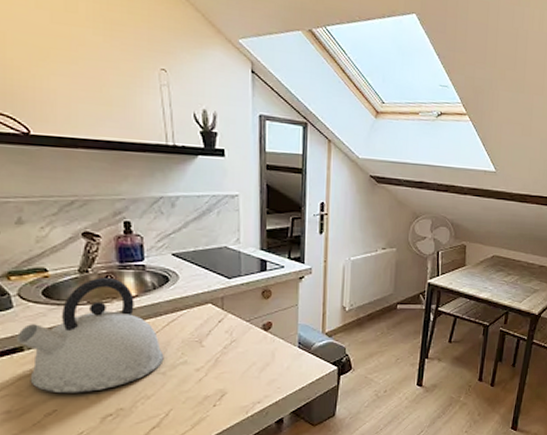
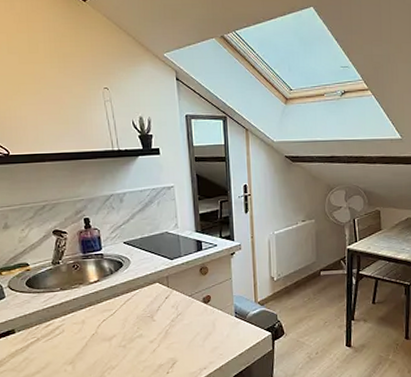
kettle: present [17,277,164,394] -> none [10,266,124,368]

